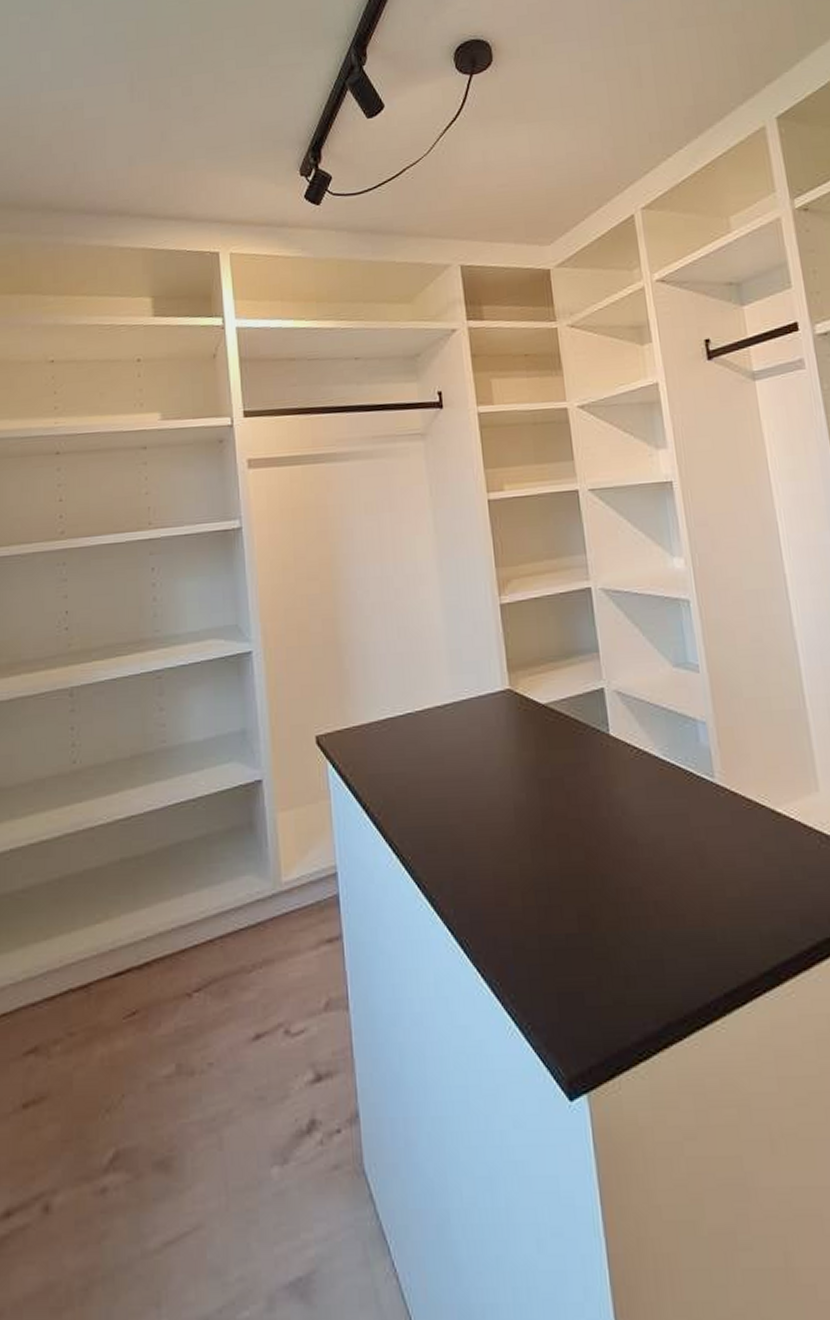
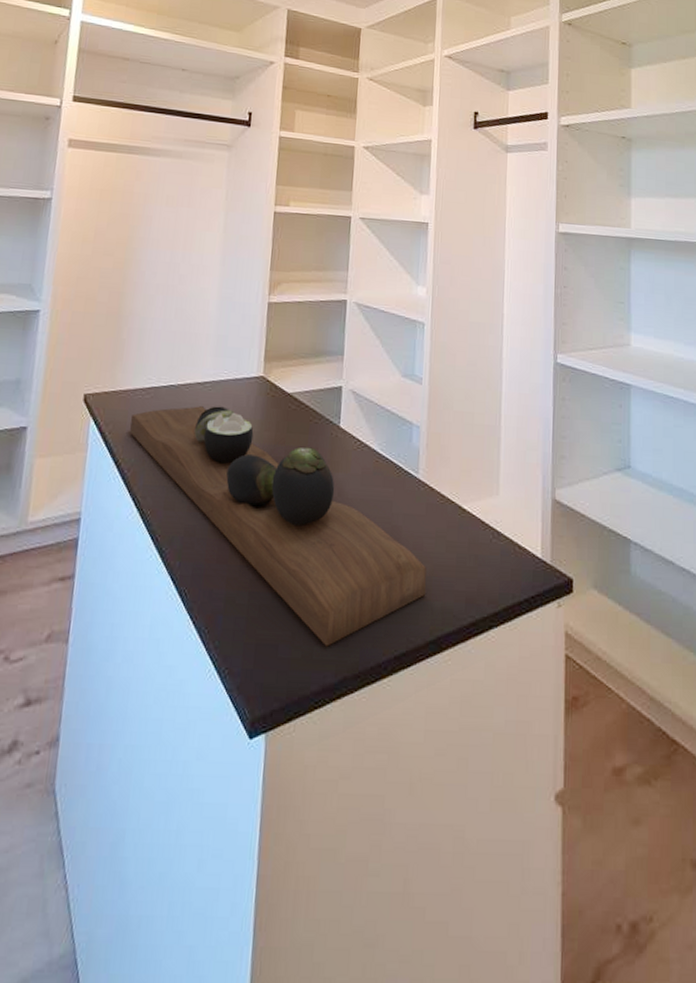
decorative tray: none [370,729,750,989] -> present [130,406,427,647]

